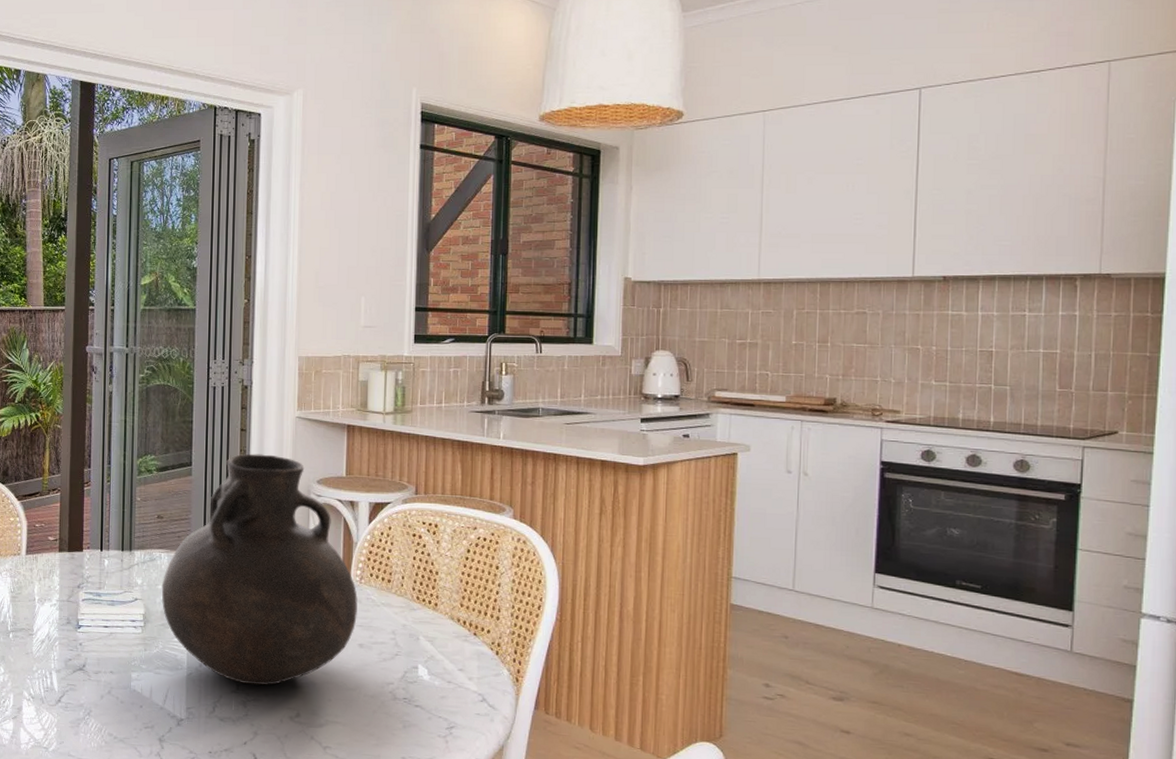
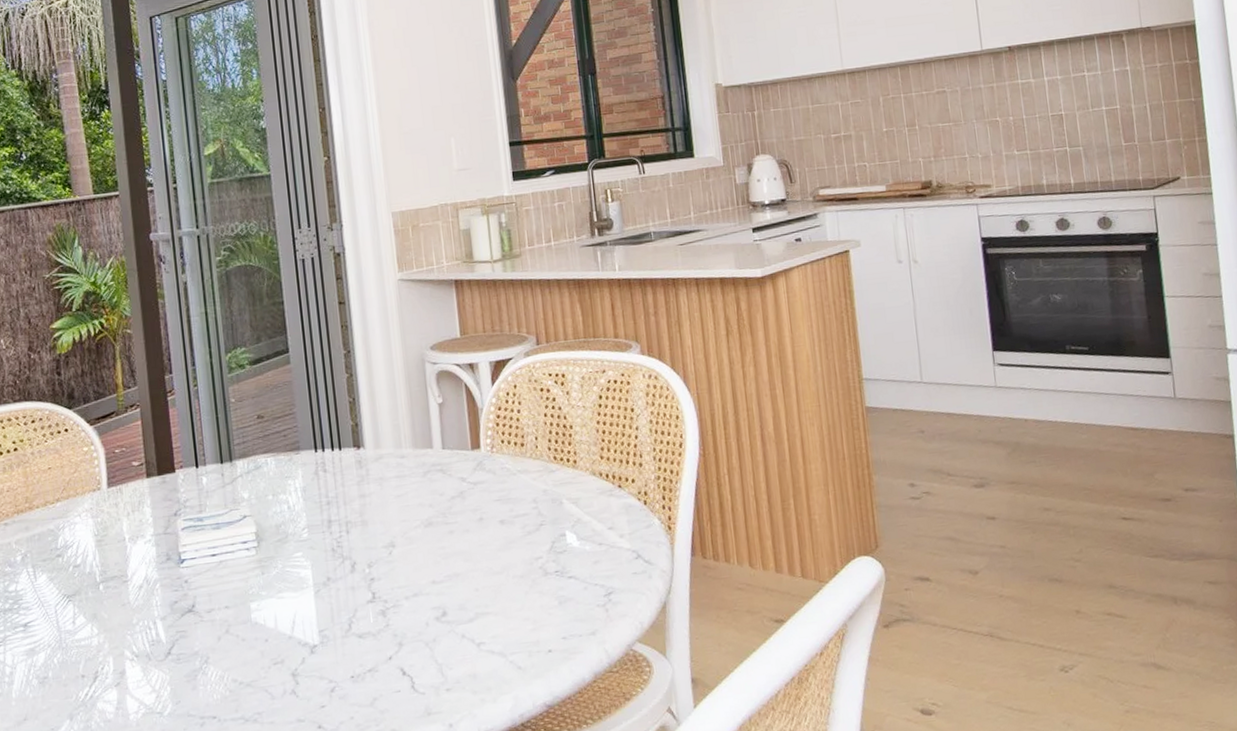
vase: present [161,453,358,686] -> none [272,326,494,591]

